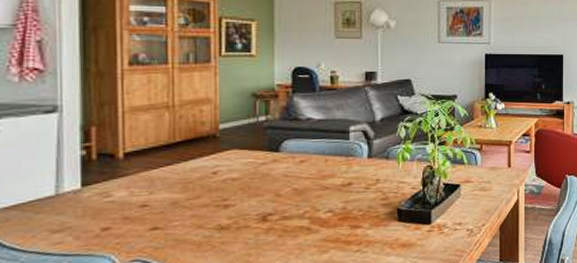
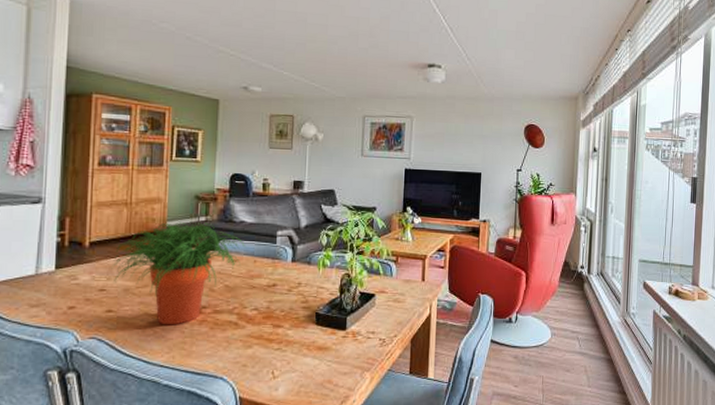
potted plant: none [154,122,316,238] -> present [111,222,247,325]

